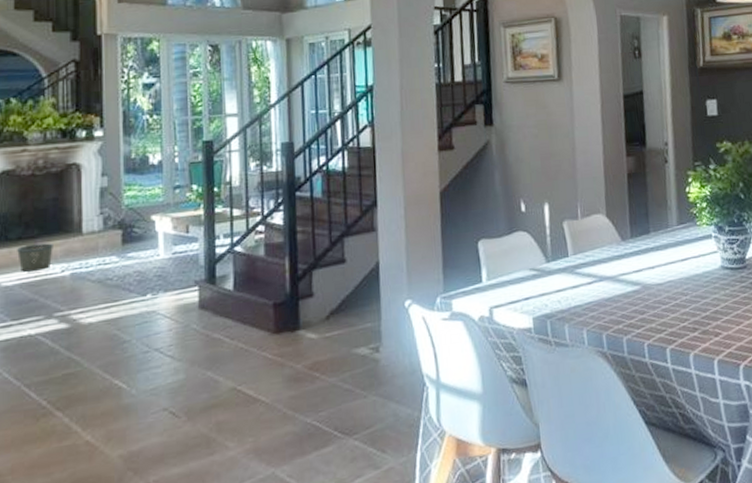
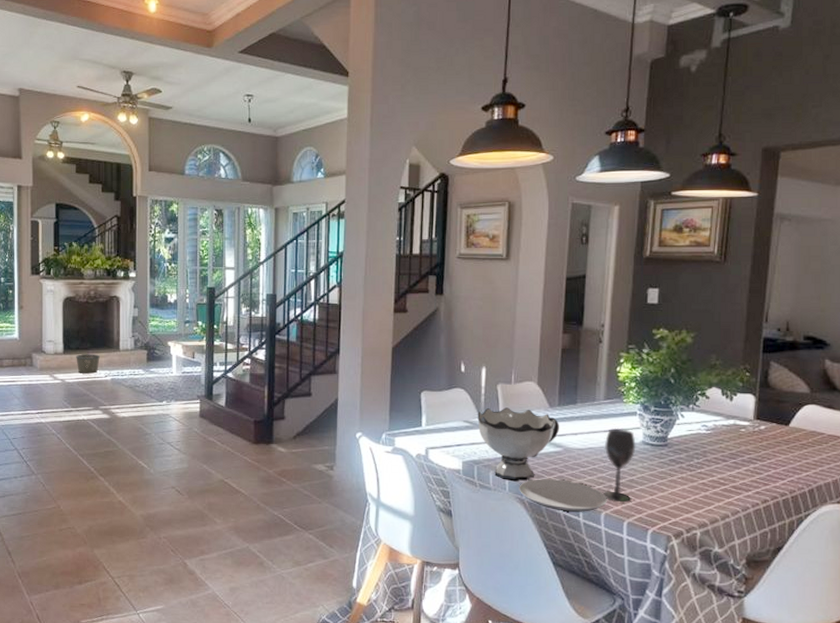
bowl: none [544,245,636,333] -> present [477,407,560,482]
plate: none [598,322,694,360] -> present [519,479,607,512]
wine glass: none [683,254,718,339] -> present [603,427,636,502]

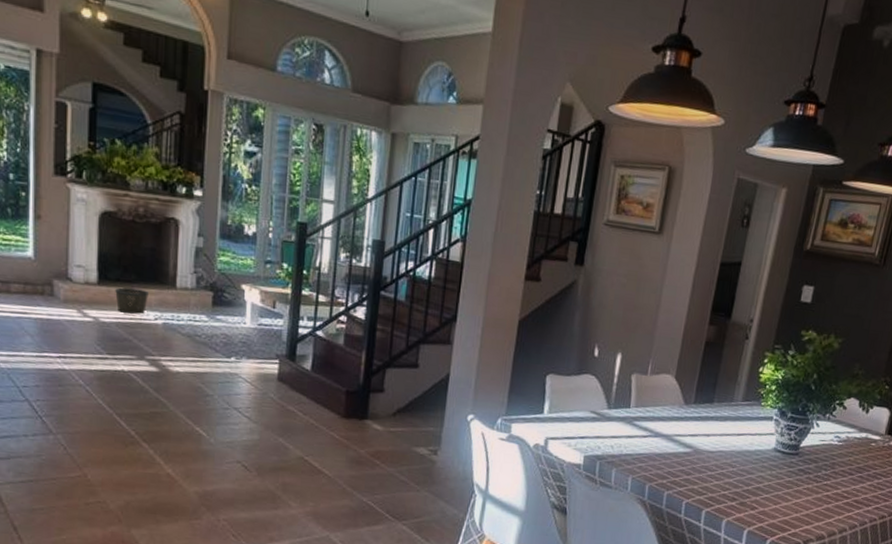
bowl: present [477,407,560,482] -> none [606,399,693,482]
plate: present [519,479,607,512] -> none [641,480,731,518]
wine glass: present [603,427,636,502] -> none [728,431,768,510]

